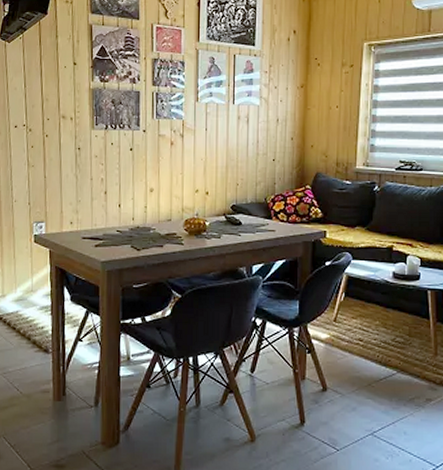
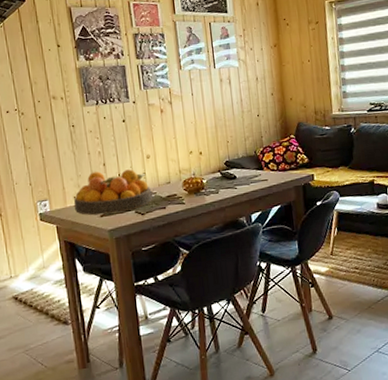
fruit bowl: none [69,199,151,245] -> present [73,169,152,215]

